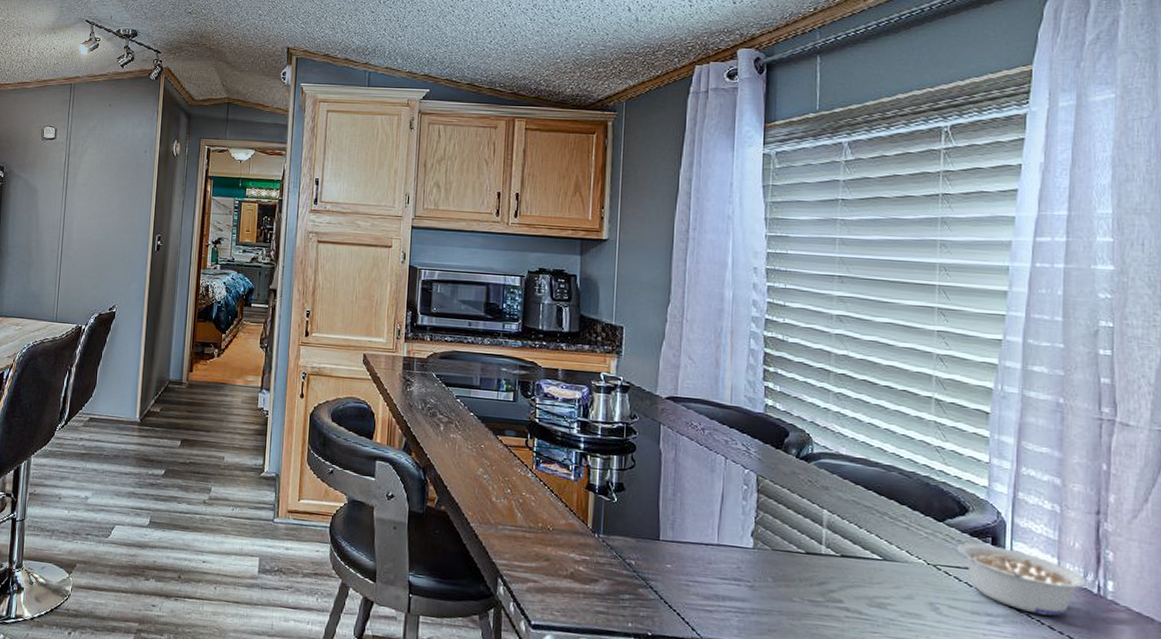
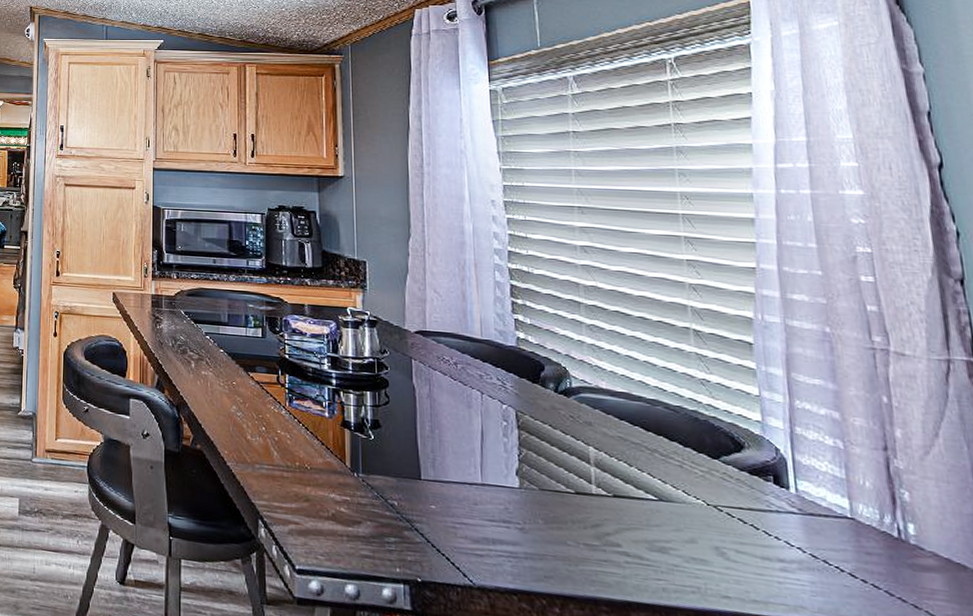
legume: present [956,543,1086,616] -> none [736,482,885,563]

